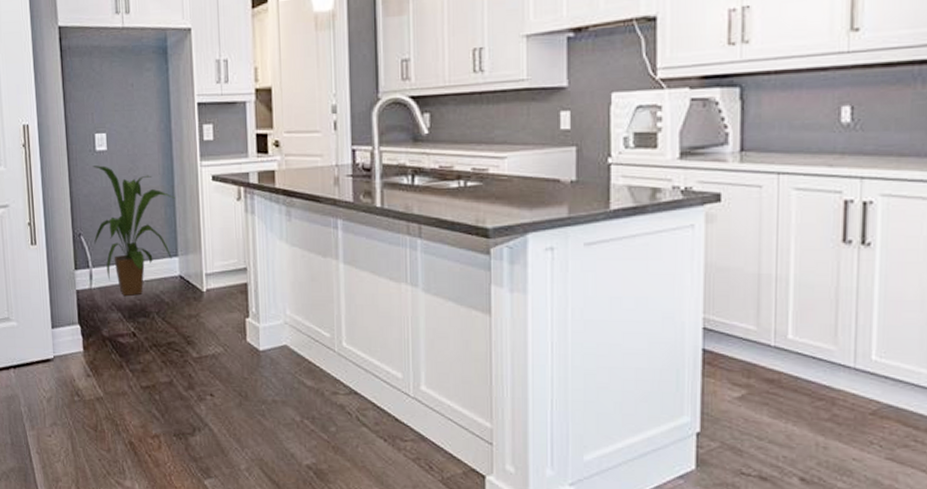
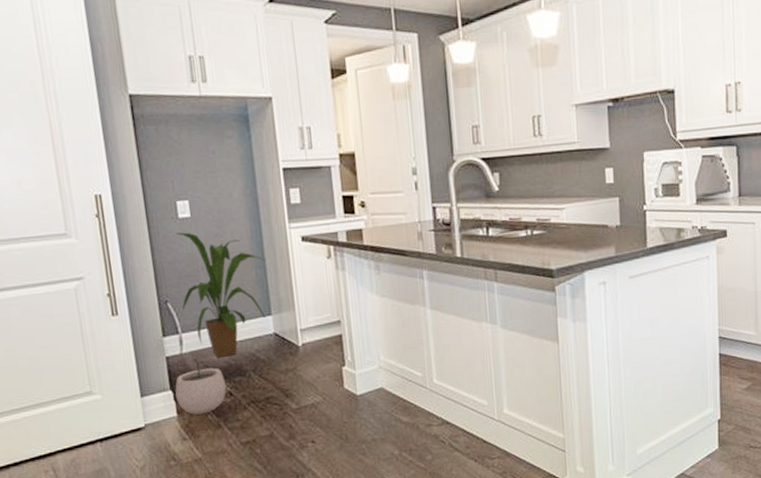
plant pot: none [83,295,130,352] -> present [175,359,226,415]

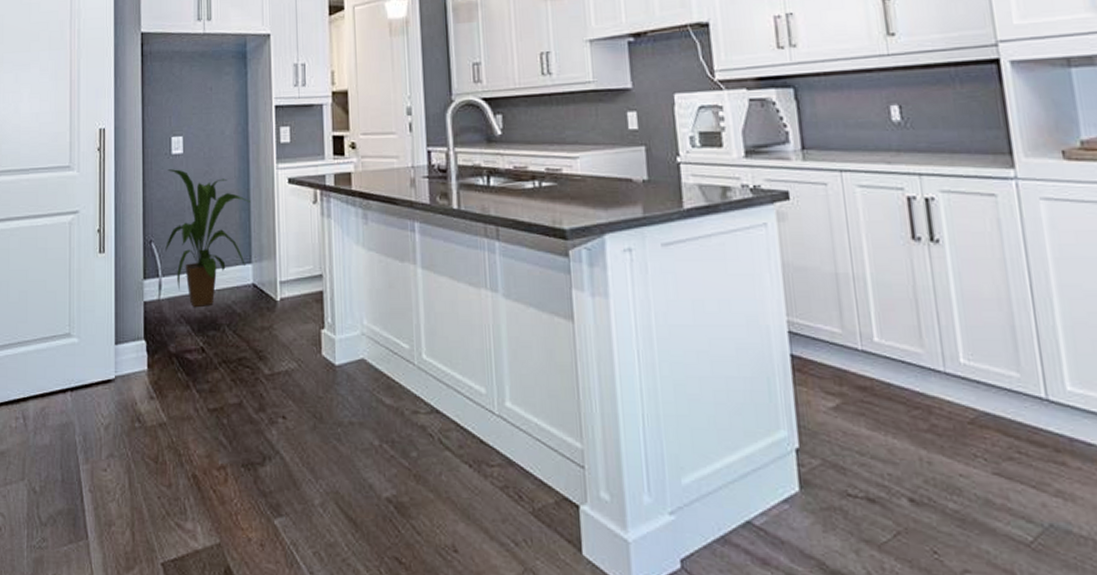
plant pot: present [175,359,226,415] -> none [149,307,199,370]

